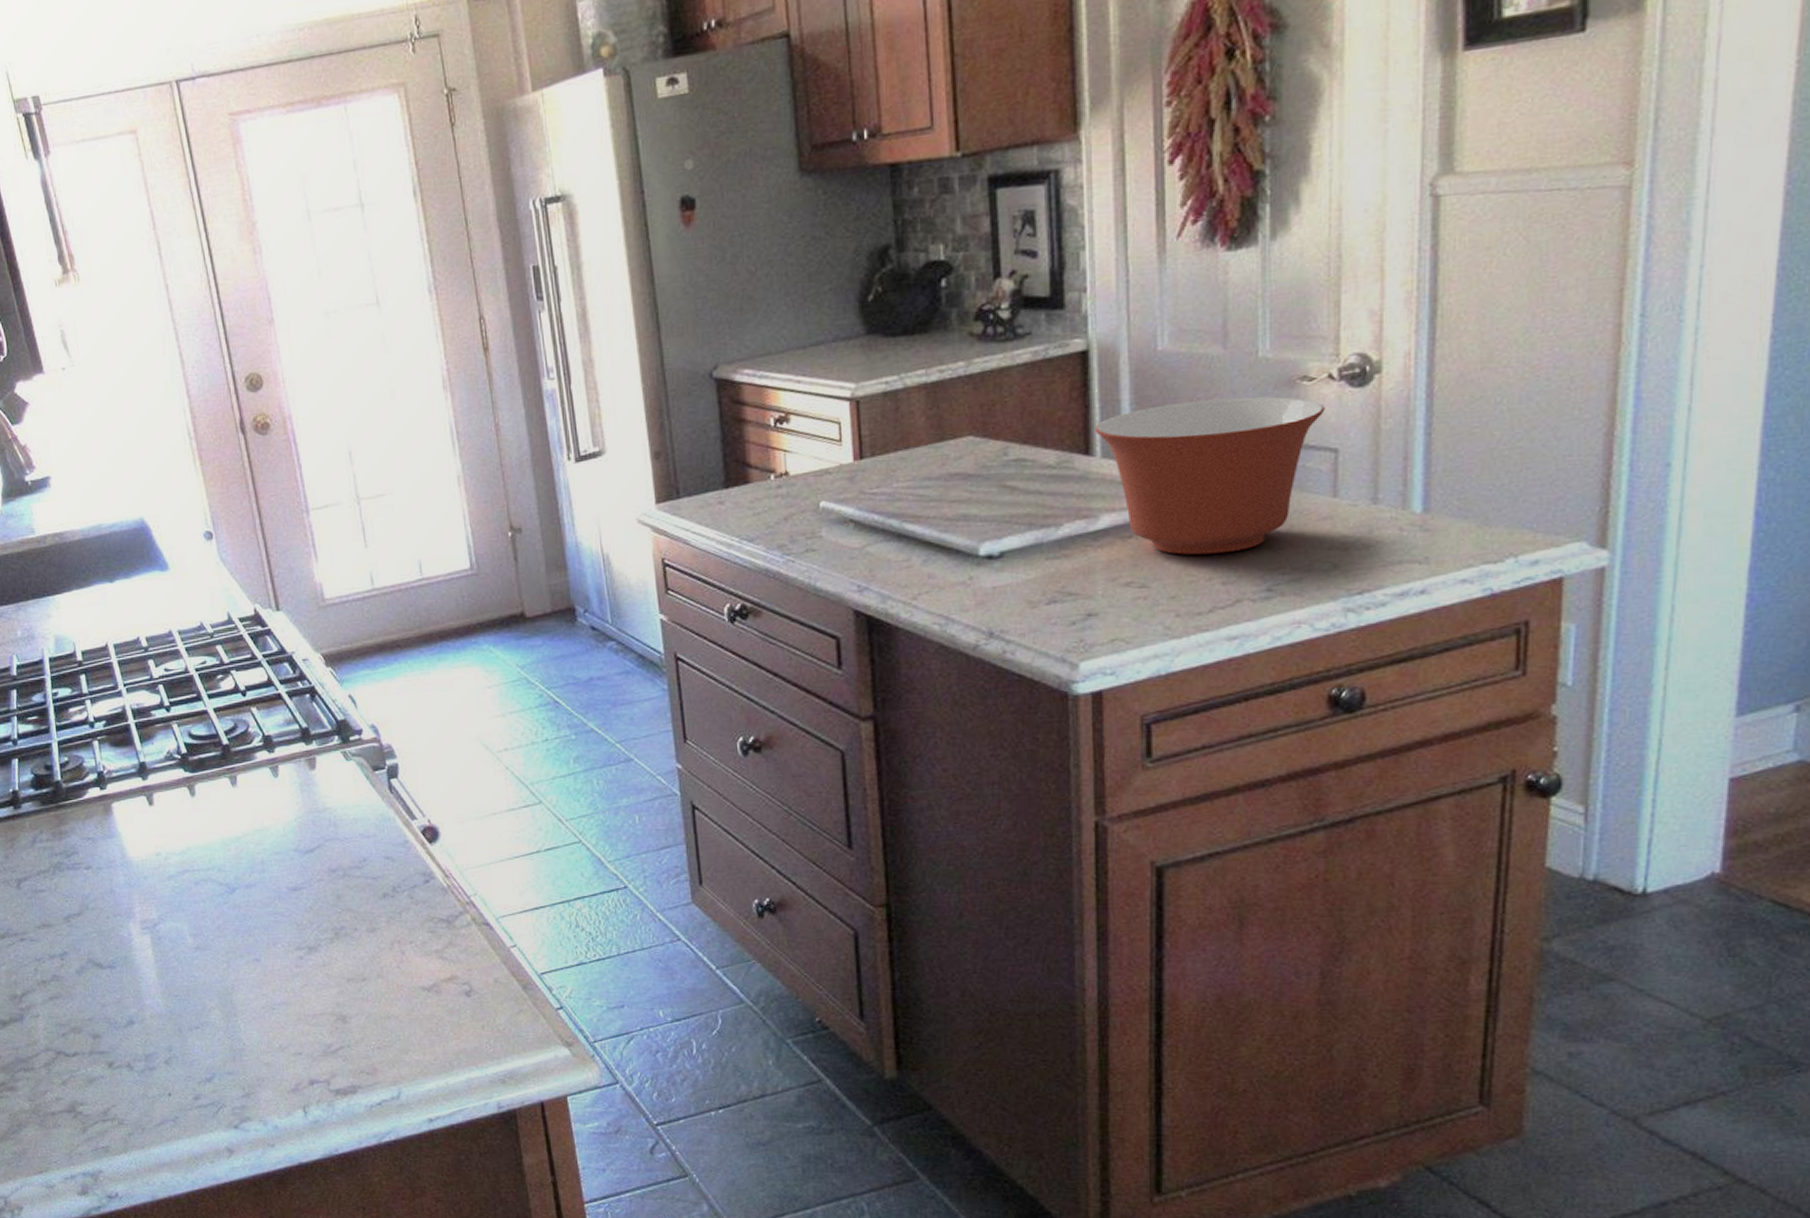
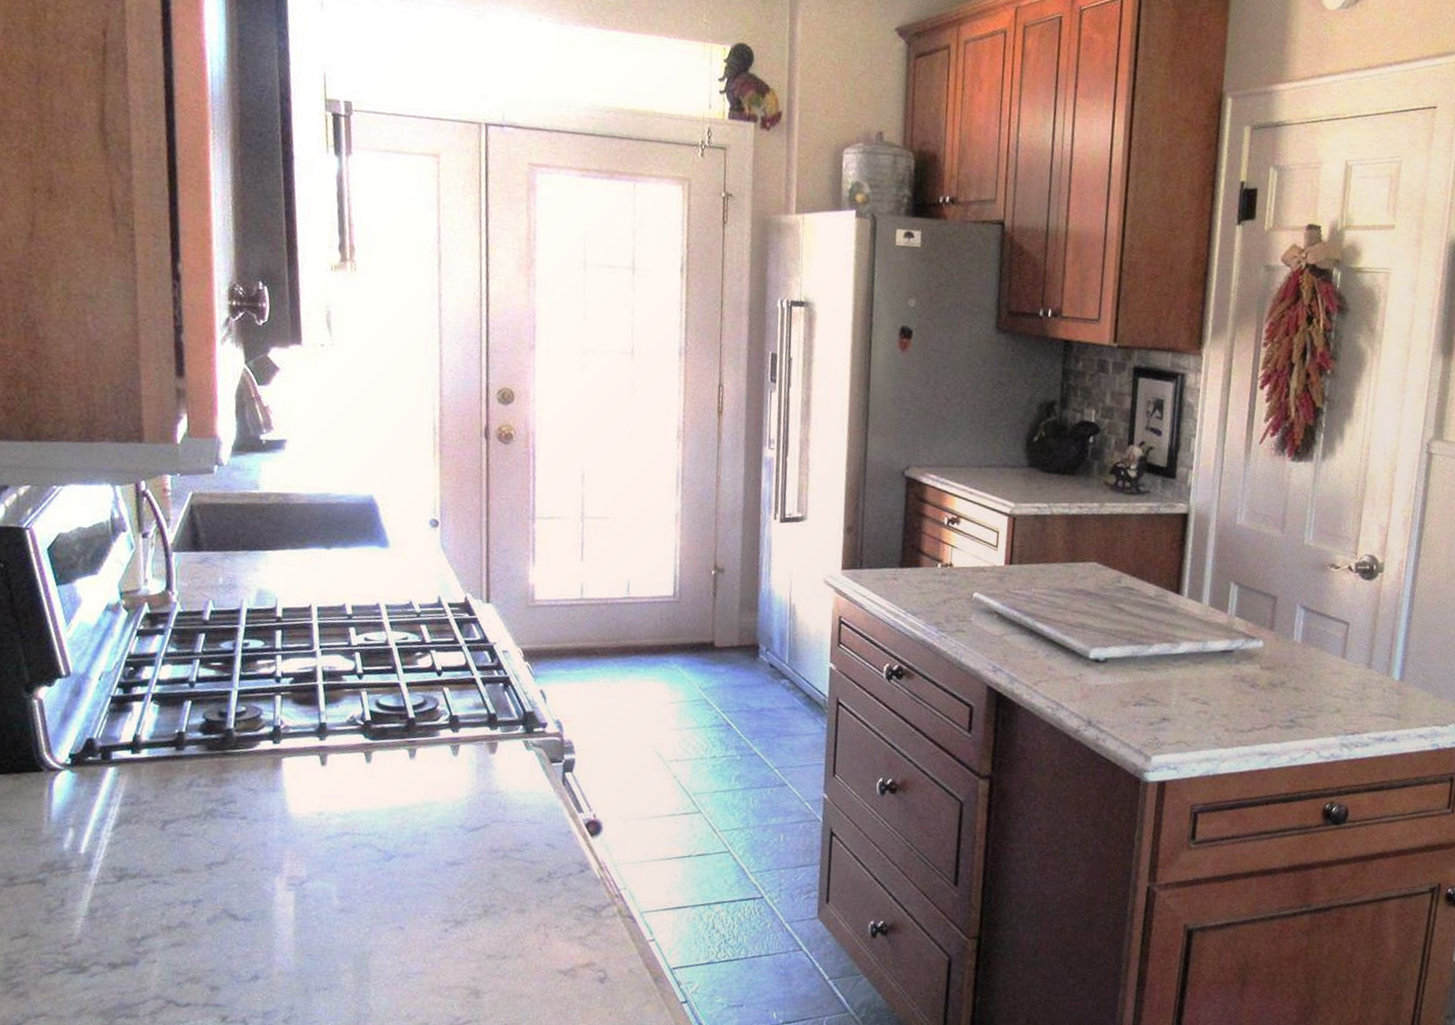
mixing bowl: present [1095,396,1325,555] -> none [1185,566,1344,687]

